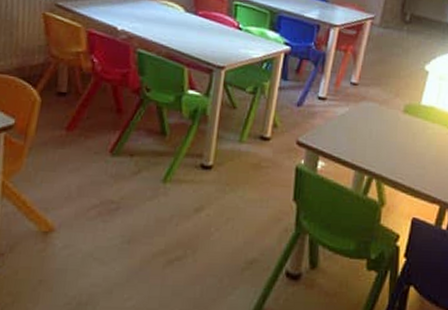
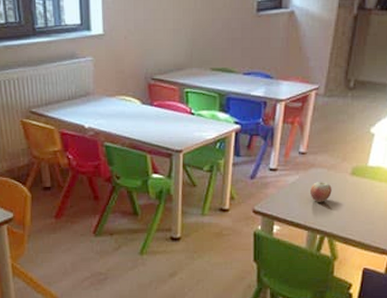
apple: none [360,116,383,140] -> present [310,182,332,202]

